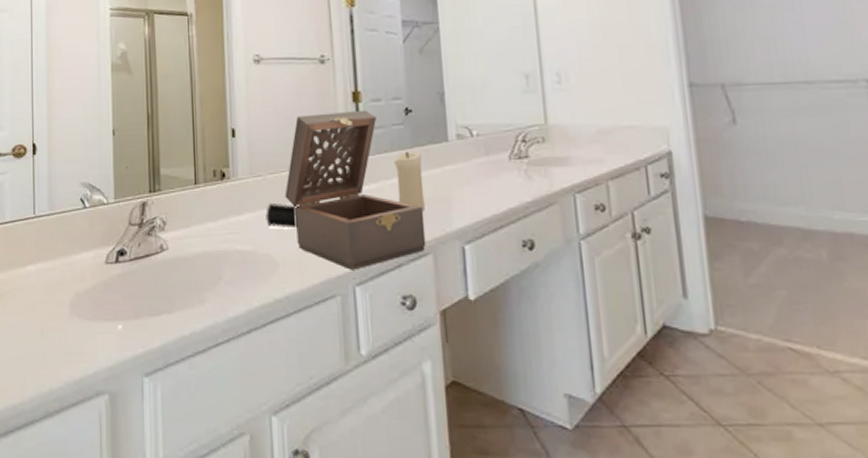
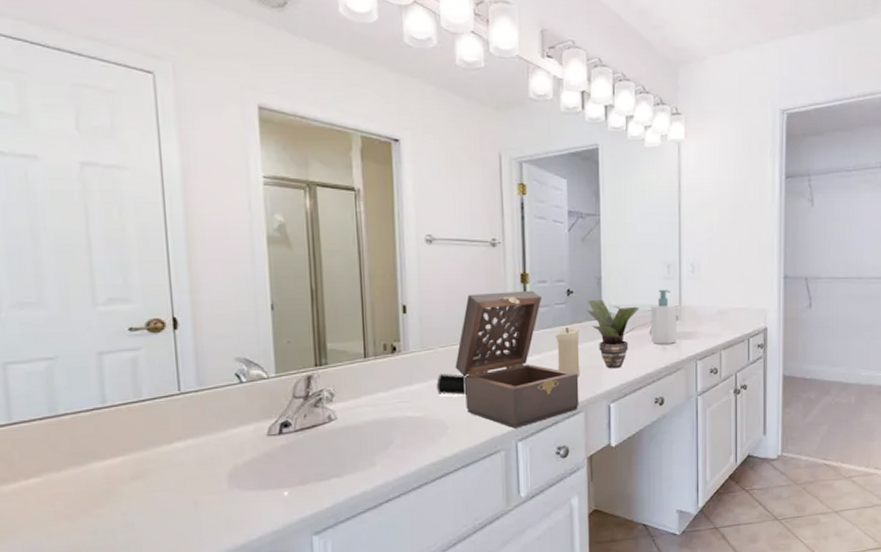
potted plant: none [429,118,513,202] -> present [587,299,654,369]
soap bottle: none [508,104,545,172] -> present [651,289,677,344]

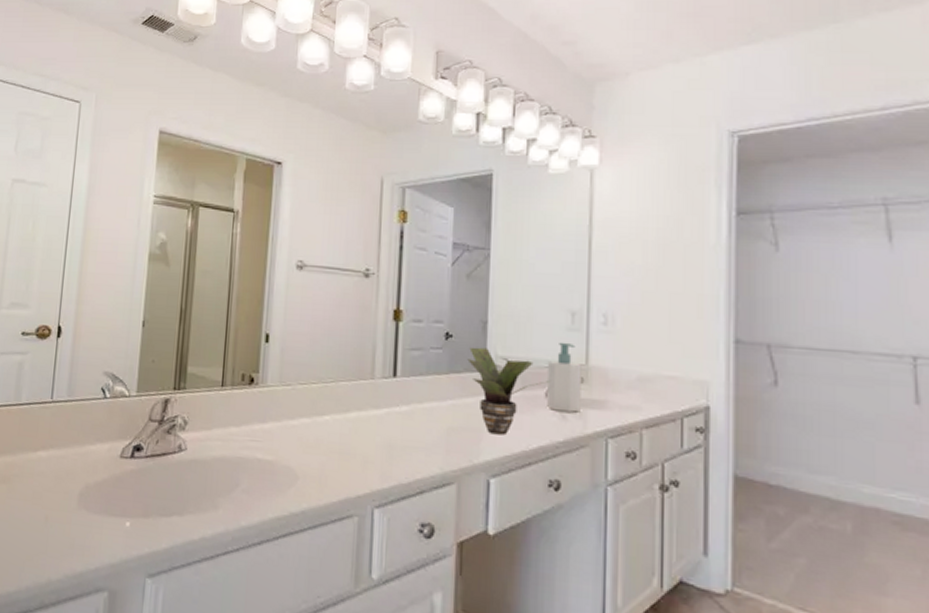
hairbrush: present [436,373,469,396] -> none [290,413,327,443]
jewelry box: present [455,290,579,429] -> none [312,328,453,492]
candle: present [555,326,580,377] -> none [428,376,457,439]

